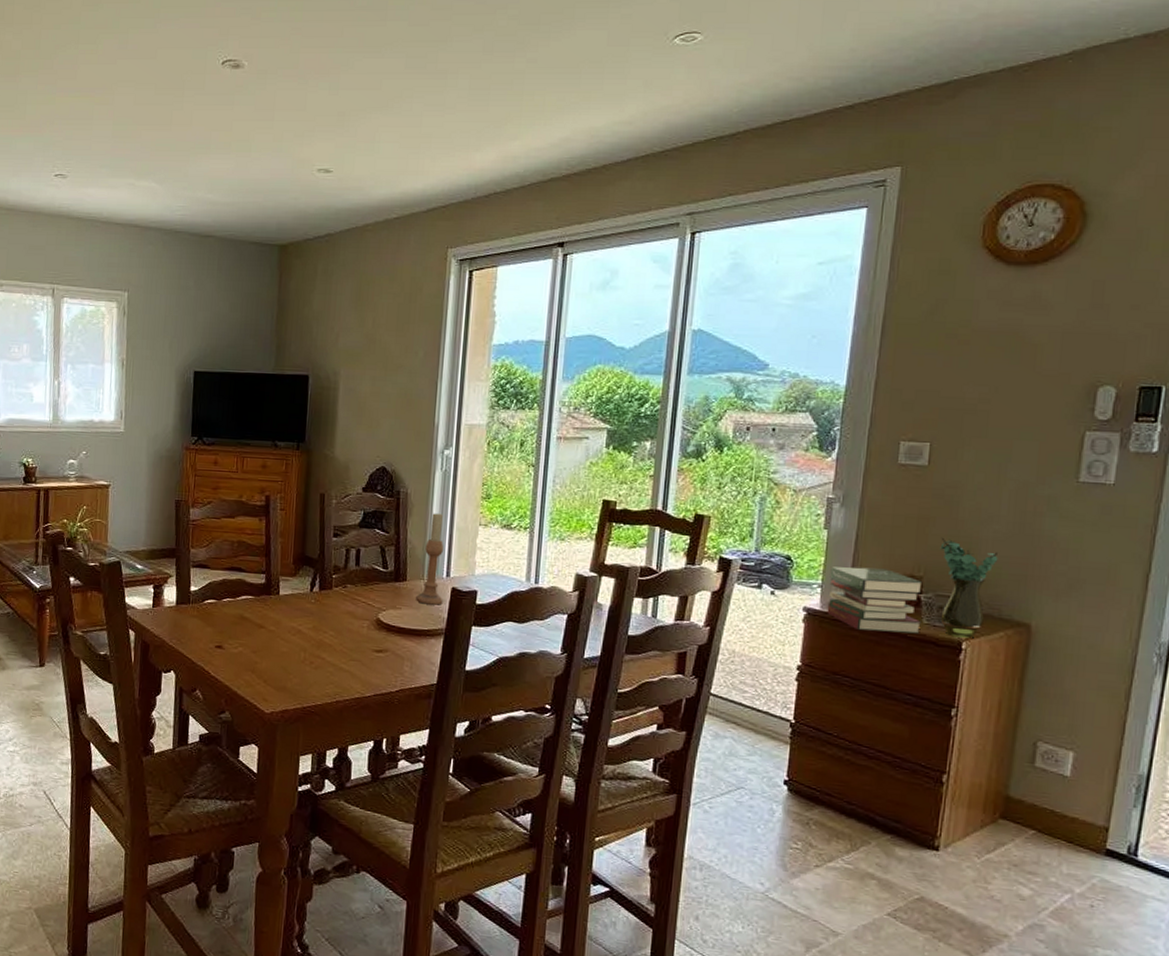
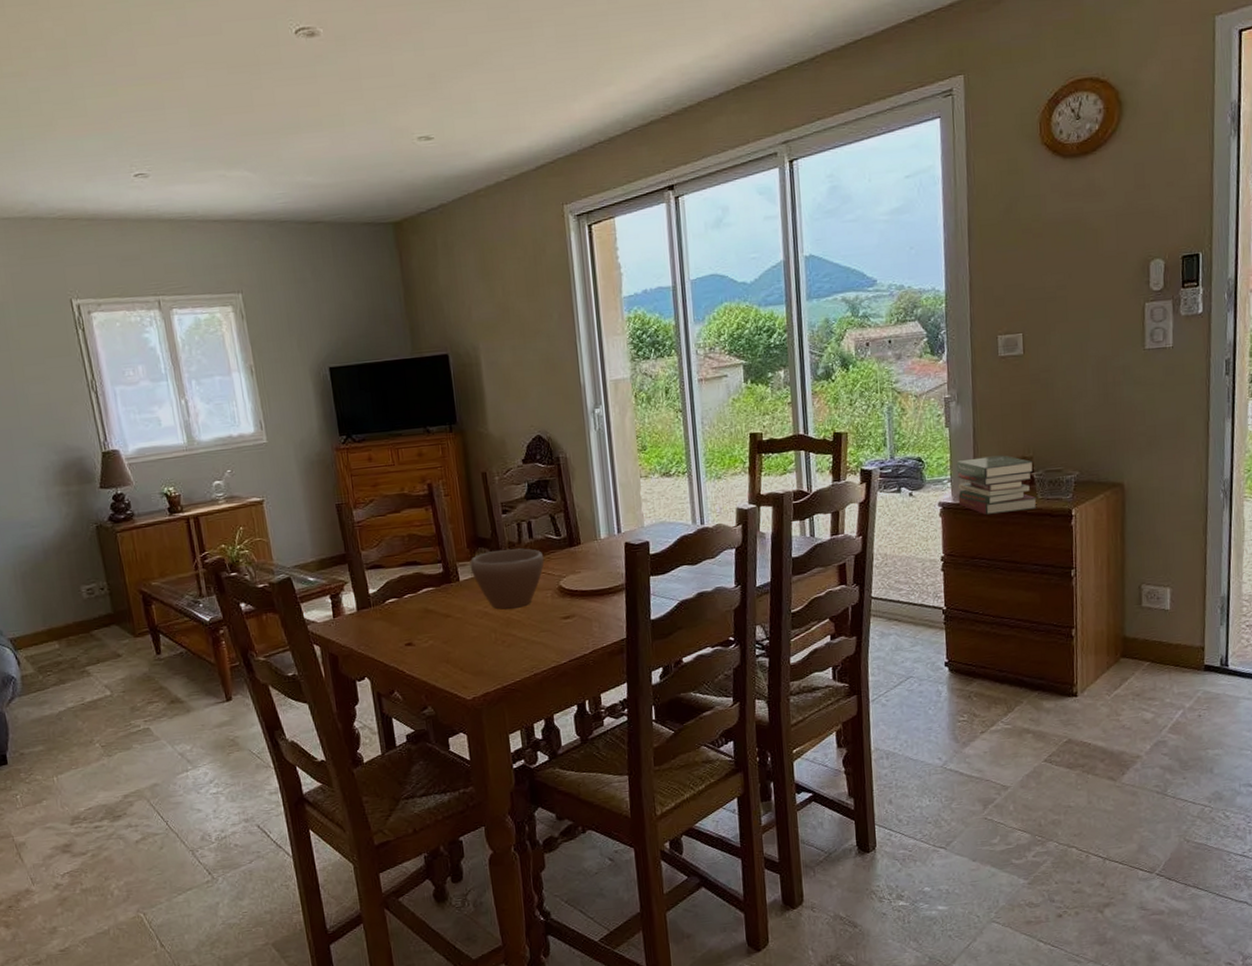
bowl: none [292,571,367,632] -> present [470,548,545,610]
candlestick: present [416,513,444,605] -> none [593,472,619,564]
vase: present [940,537,999,639] -> none [1042,418,1091,506]

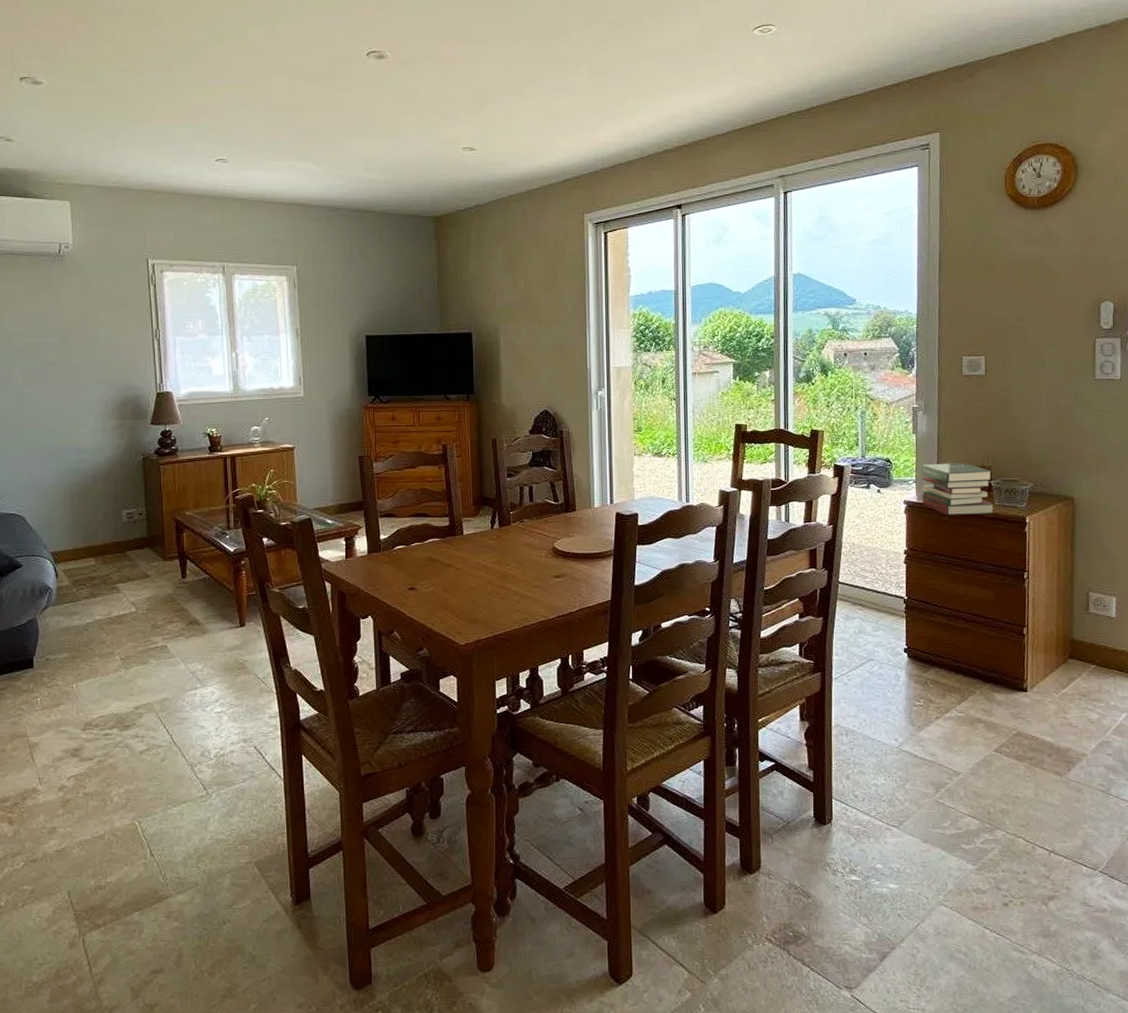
bowl: present [470,548,545,610] -> none [474,510,542,564]

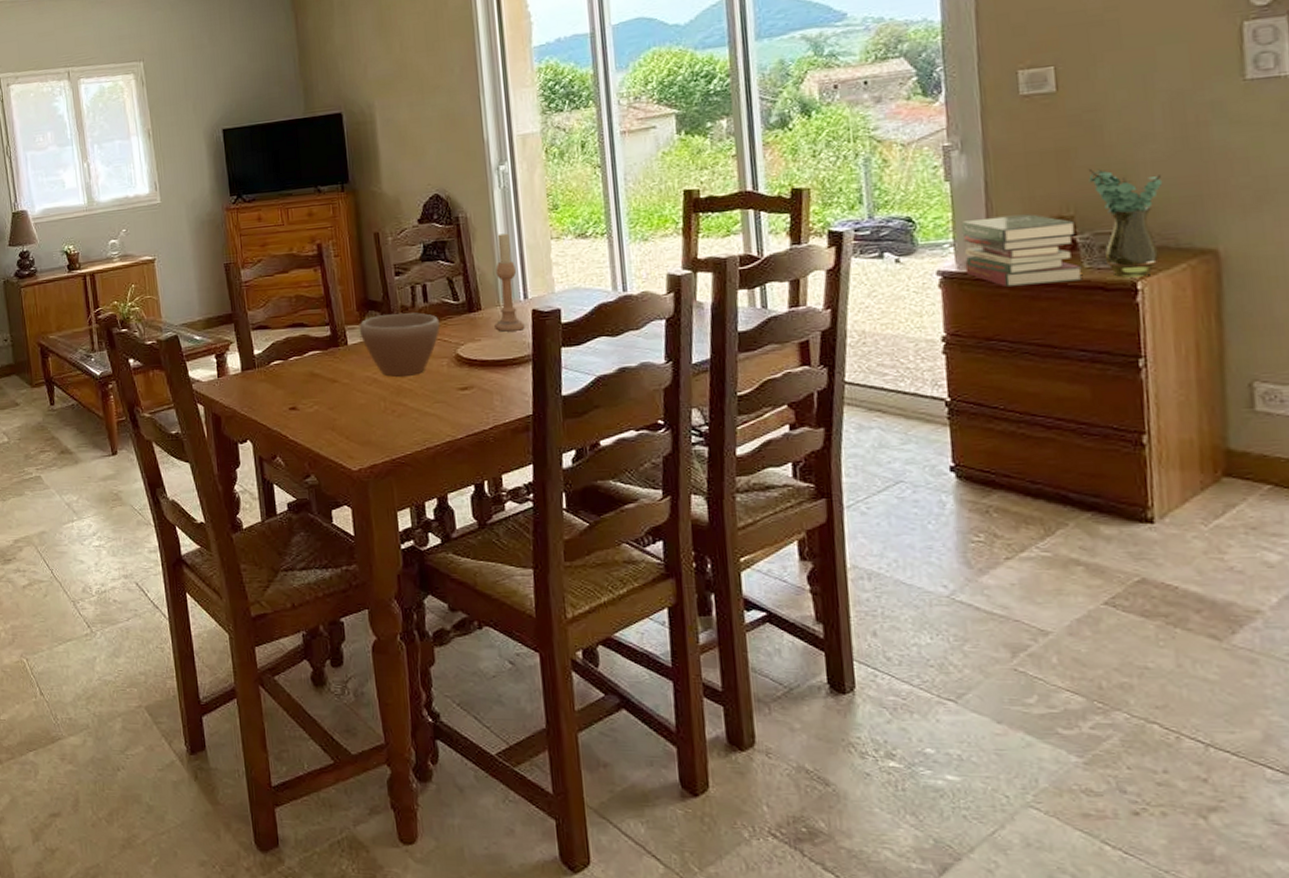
bowl: none [474,510,542,564] -> present [359,313,440,377]
candlestick: none [586,448,610,530] -> present [495,233,525,332]
vase: none [1001,432,1045,514] -> present [1087,168,1163,278]

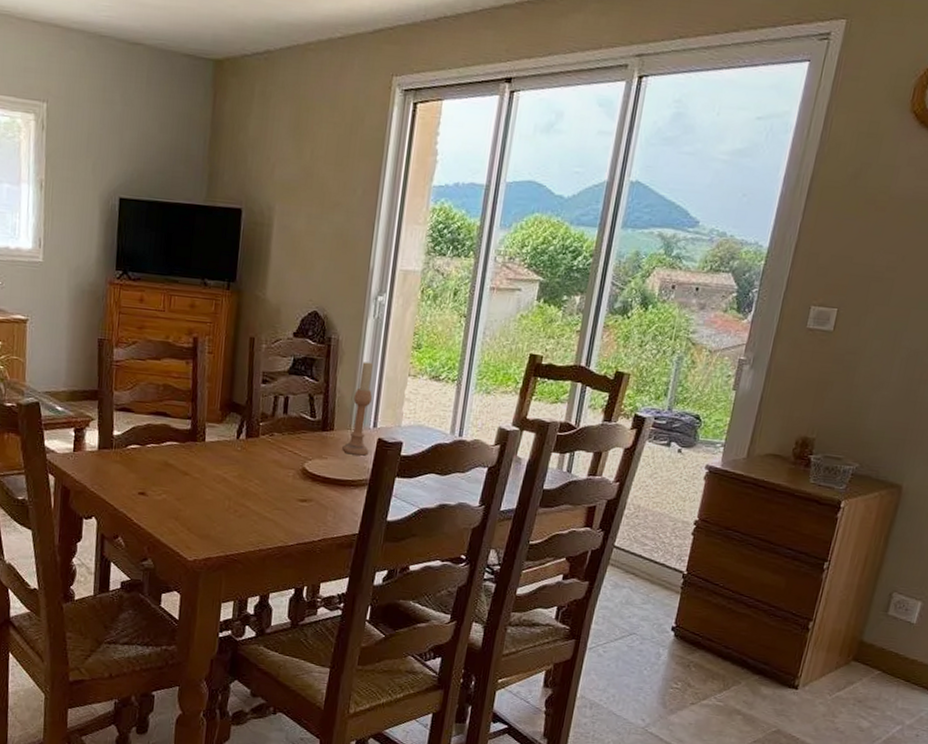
bowl: present [359,313,440,377] -> none [218,418,294,481]
books: present [961,214,1083,288] -> none [726,427,815,493]
vase: present [1087,168,1163,278] -> none [825,401,884,498]

